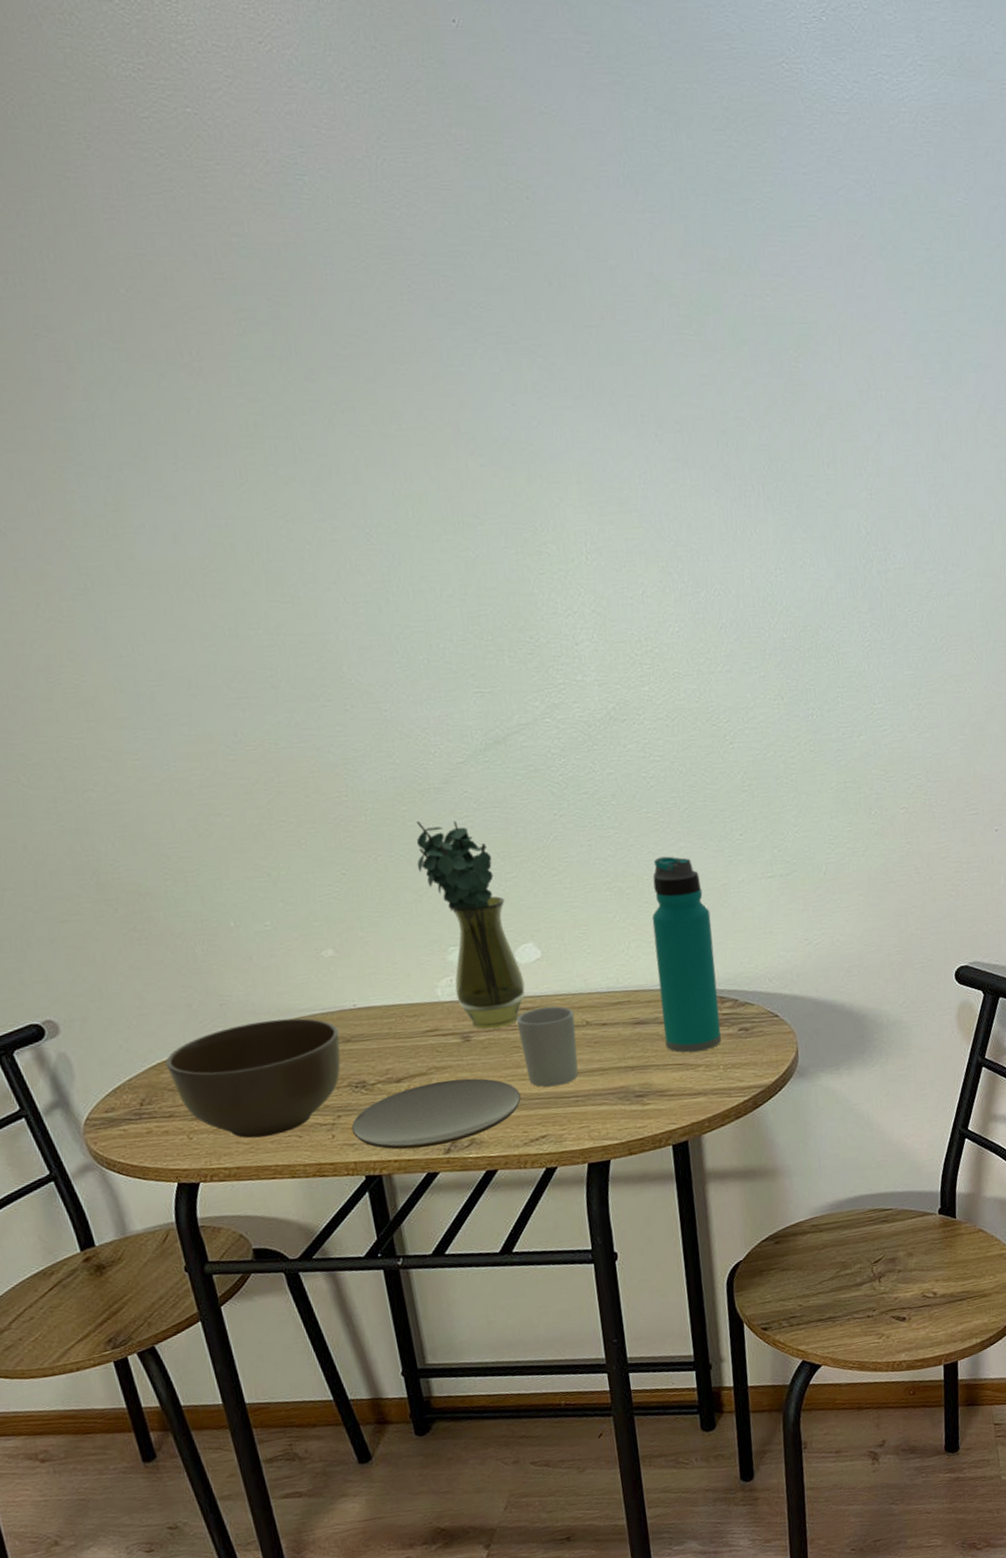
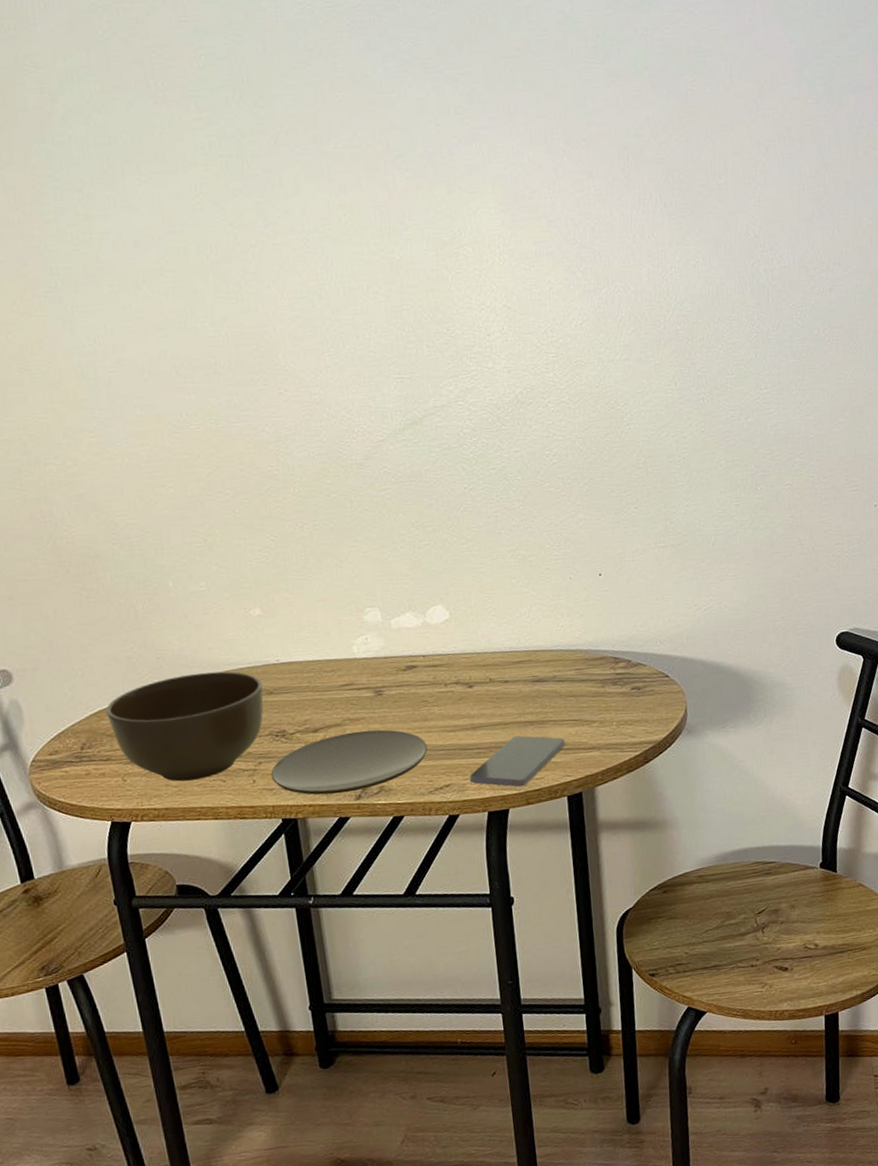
vase: present [416,820,525,1029] -> none [338,493,434,684]
mug: present [516,1006,579,1087] -> none [425,664,481,740]
smartphone: none [566,1081,669,1137] -> present [469,735,565,787]
water bottle: present [652,856,722,1053] -> none [552,527,616,710]

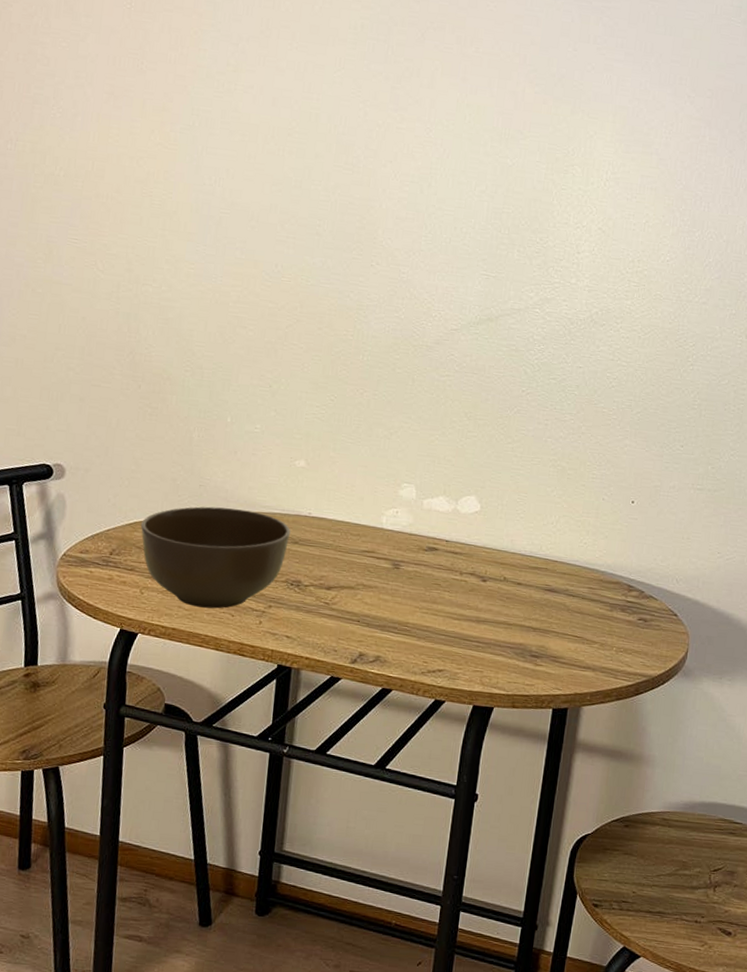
plate: present [271,729,428,795] -> none [277,597,430,655]
smartphone: present [469,735,565,787] -> none [462,638,563,689]

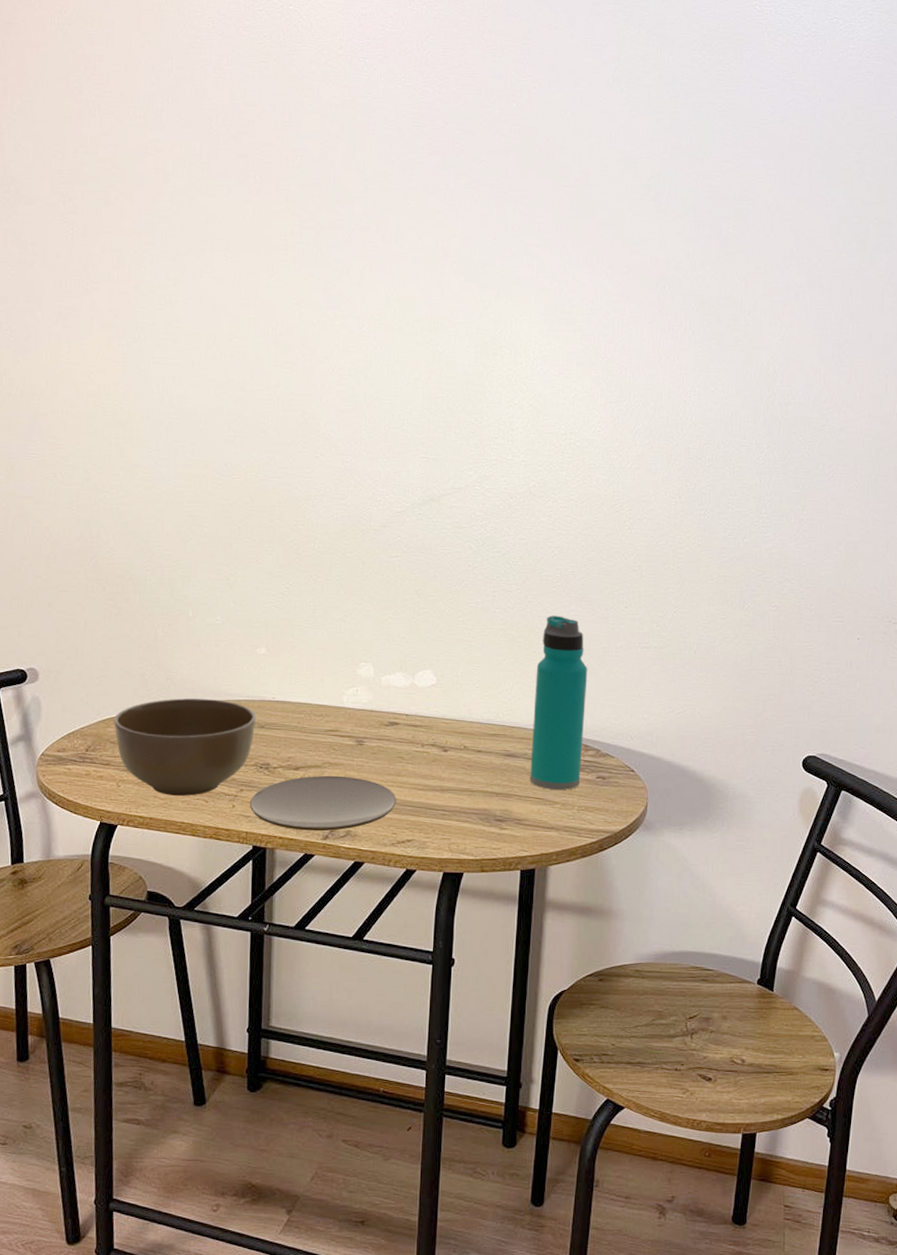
plate: none [277,597,430,655] -> present [249,775,397,832]
water bottle: none [569,449,638,630] -> present [530,615,588,790]

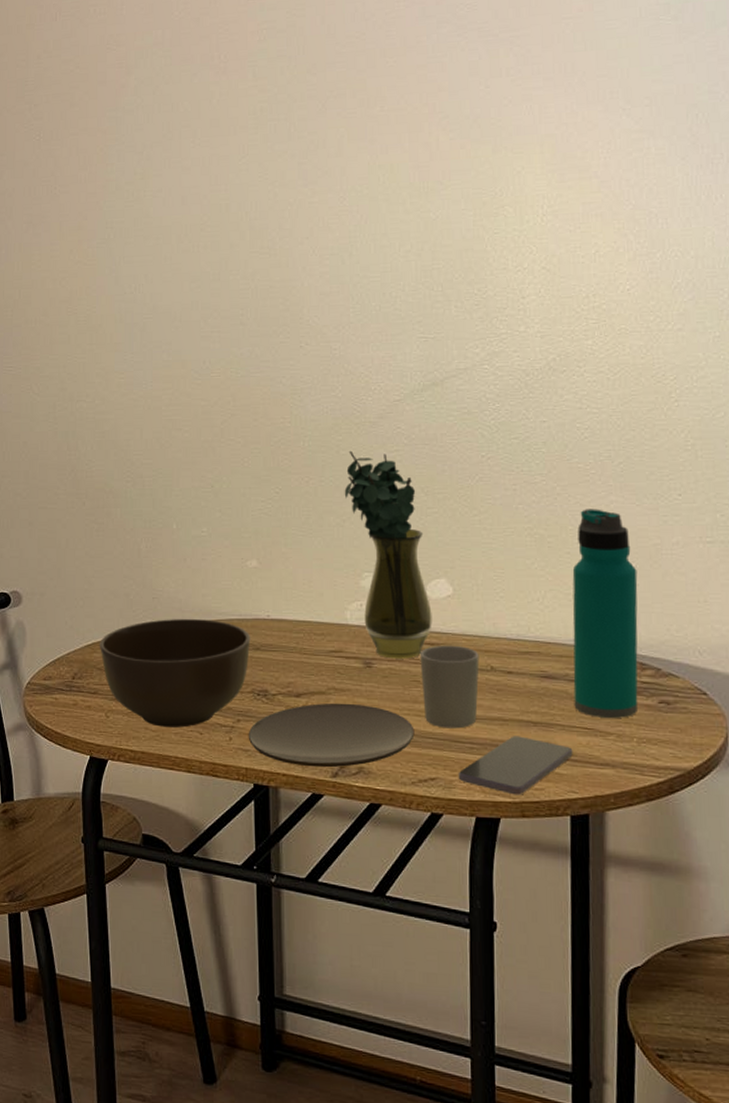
vase: none [348,554,418,738] -> present [344,450,432,659]
mug: none [404,727,455,798] -> present [420,645,480,729]
smartphone: none [430,804,526,854] -> present [458,736,573,795]

